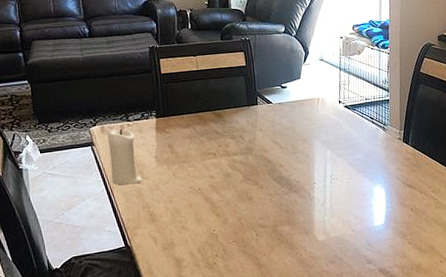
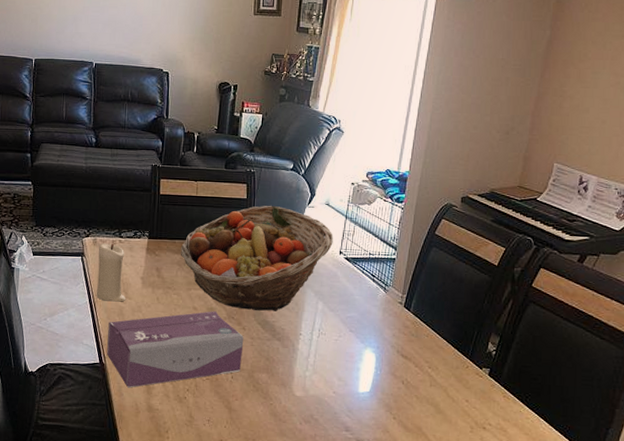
tissue box: none [128,176,264,265] -> present [107,311,244,388]
fruit basket: none [189,68,332,170] -> present [180,205,333,311]

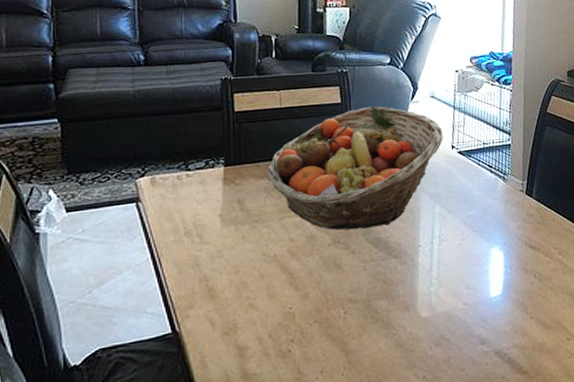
candle: present [97,243,126,302] -> none [158,180,202,253]
tissue box: present [107,311,244,388] -> none [180,238,355,356]

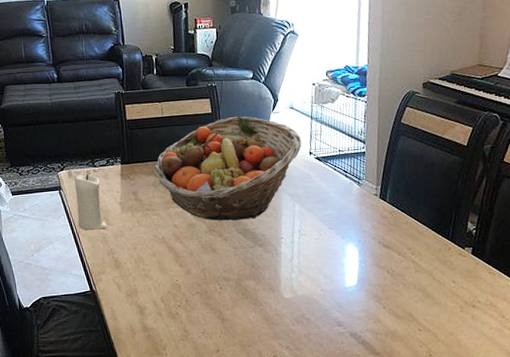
candle: none [158,180,202,253] -> present [74,174,108,230]

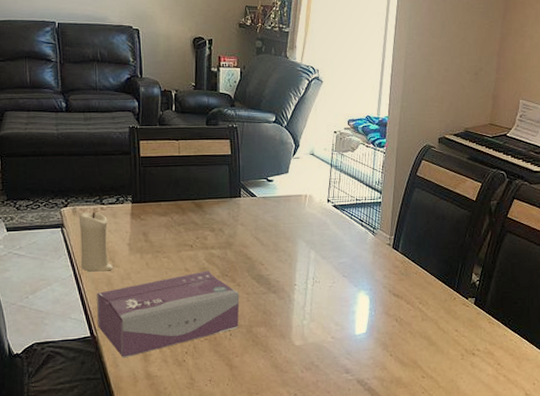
tissue box: none [94,226,228,311] -> present [97,271,240,358]
fruit basket: present [154,116,302,221] -> none [166,159,320,266]

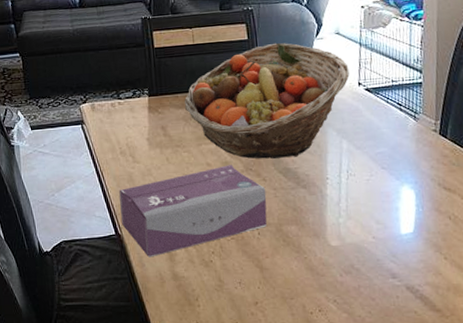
candle: present [79,212,114,272] -> none [97,107,134,169]
fruit basket: none [166,159,320,266] -> present [184,42,350,159]

